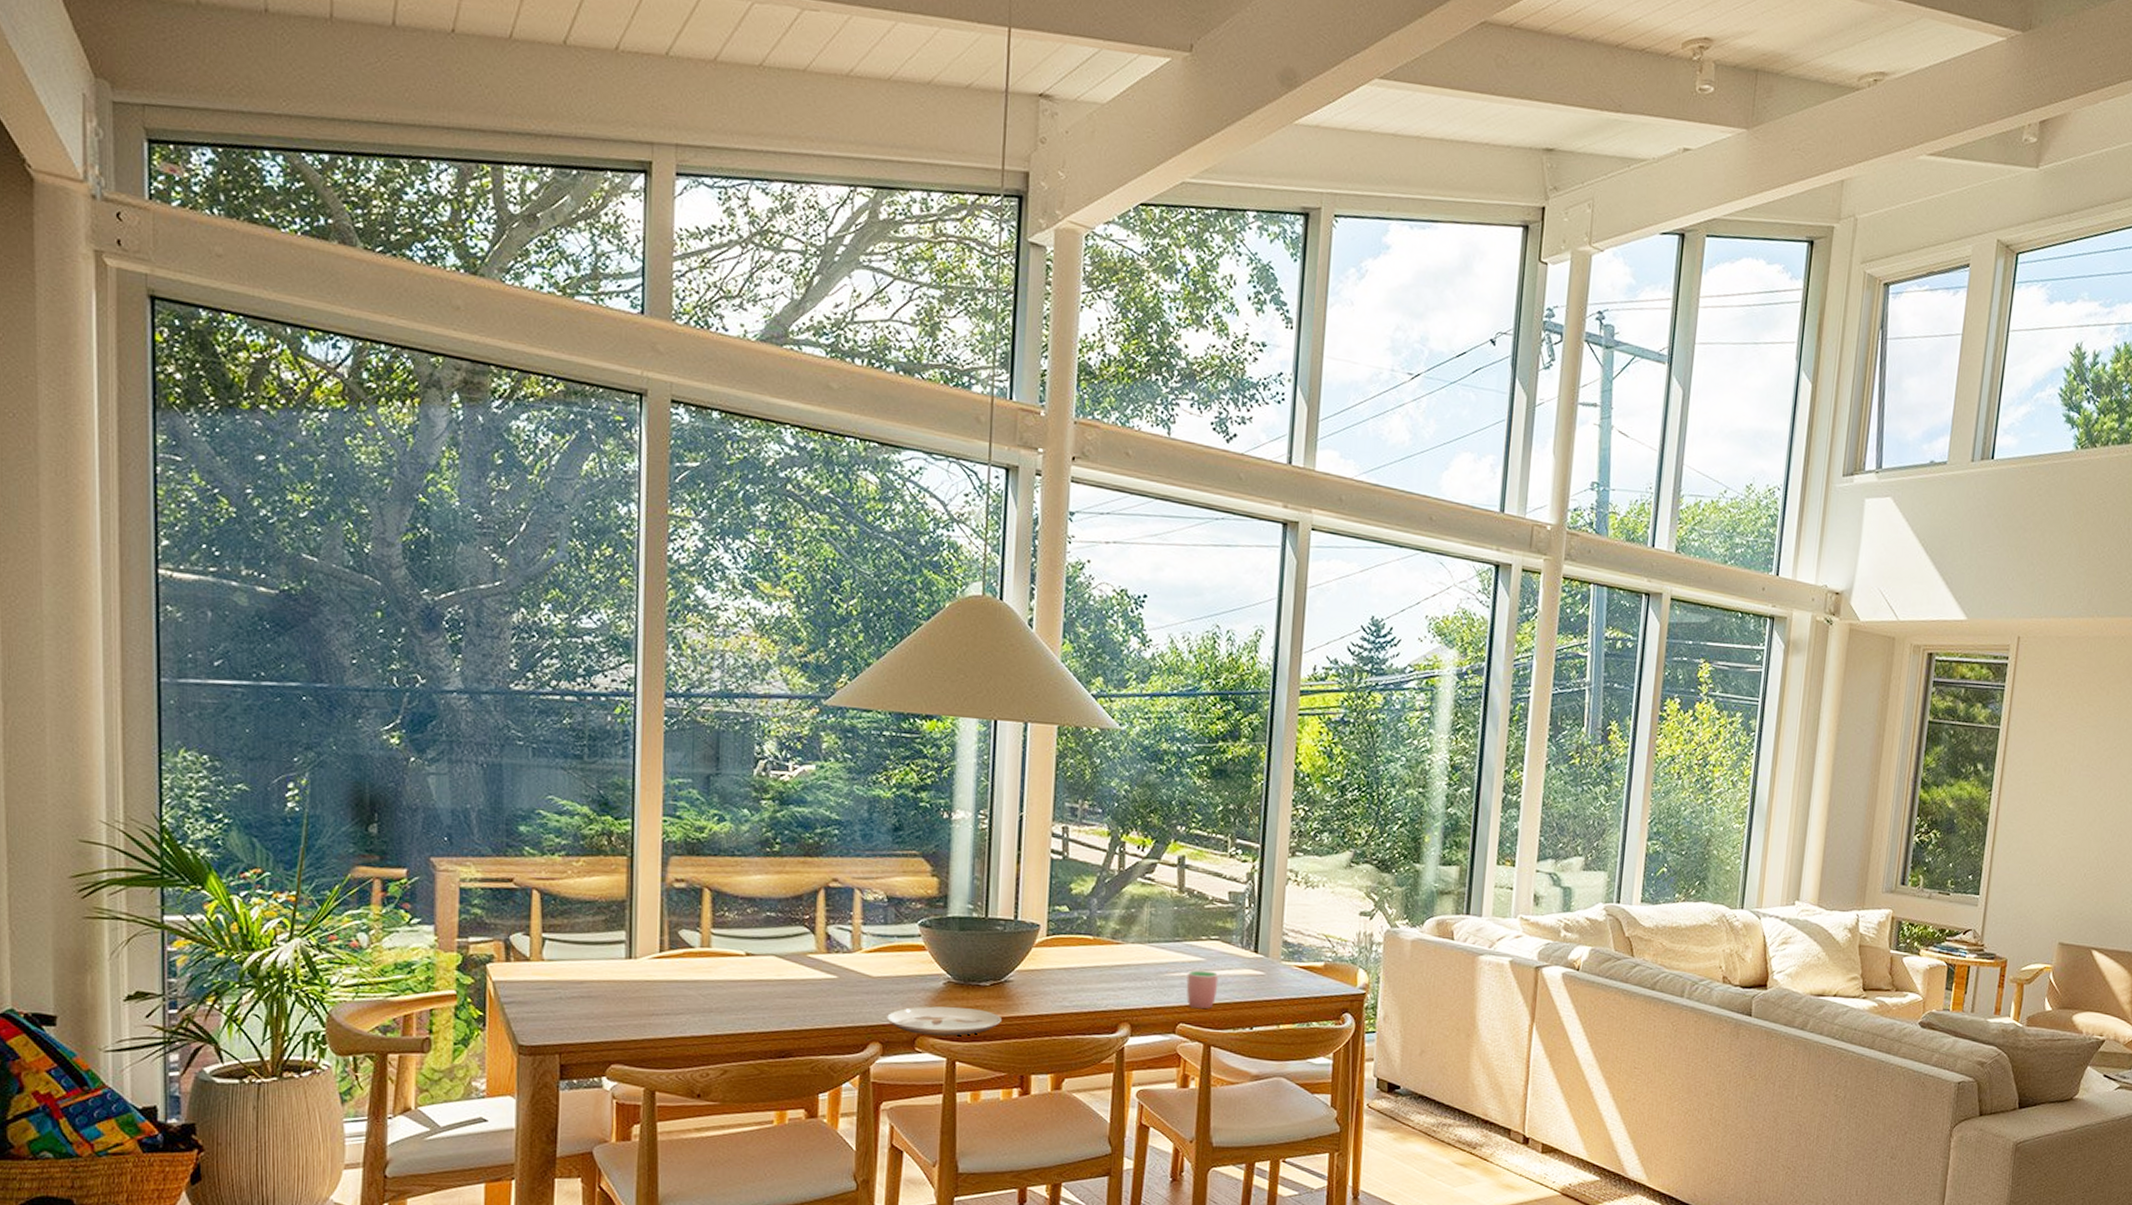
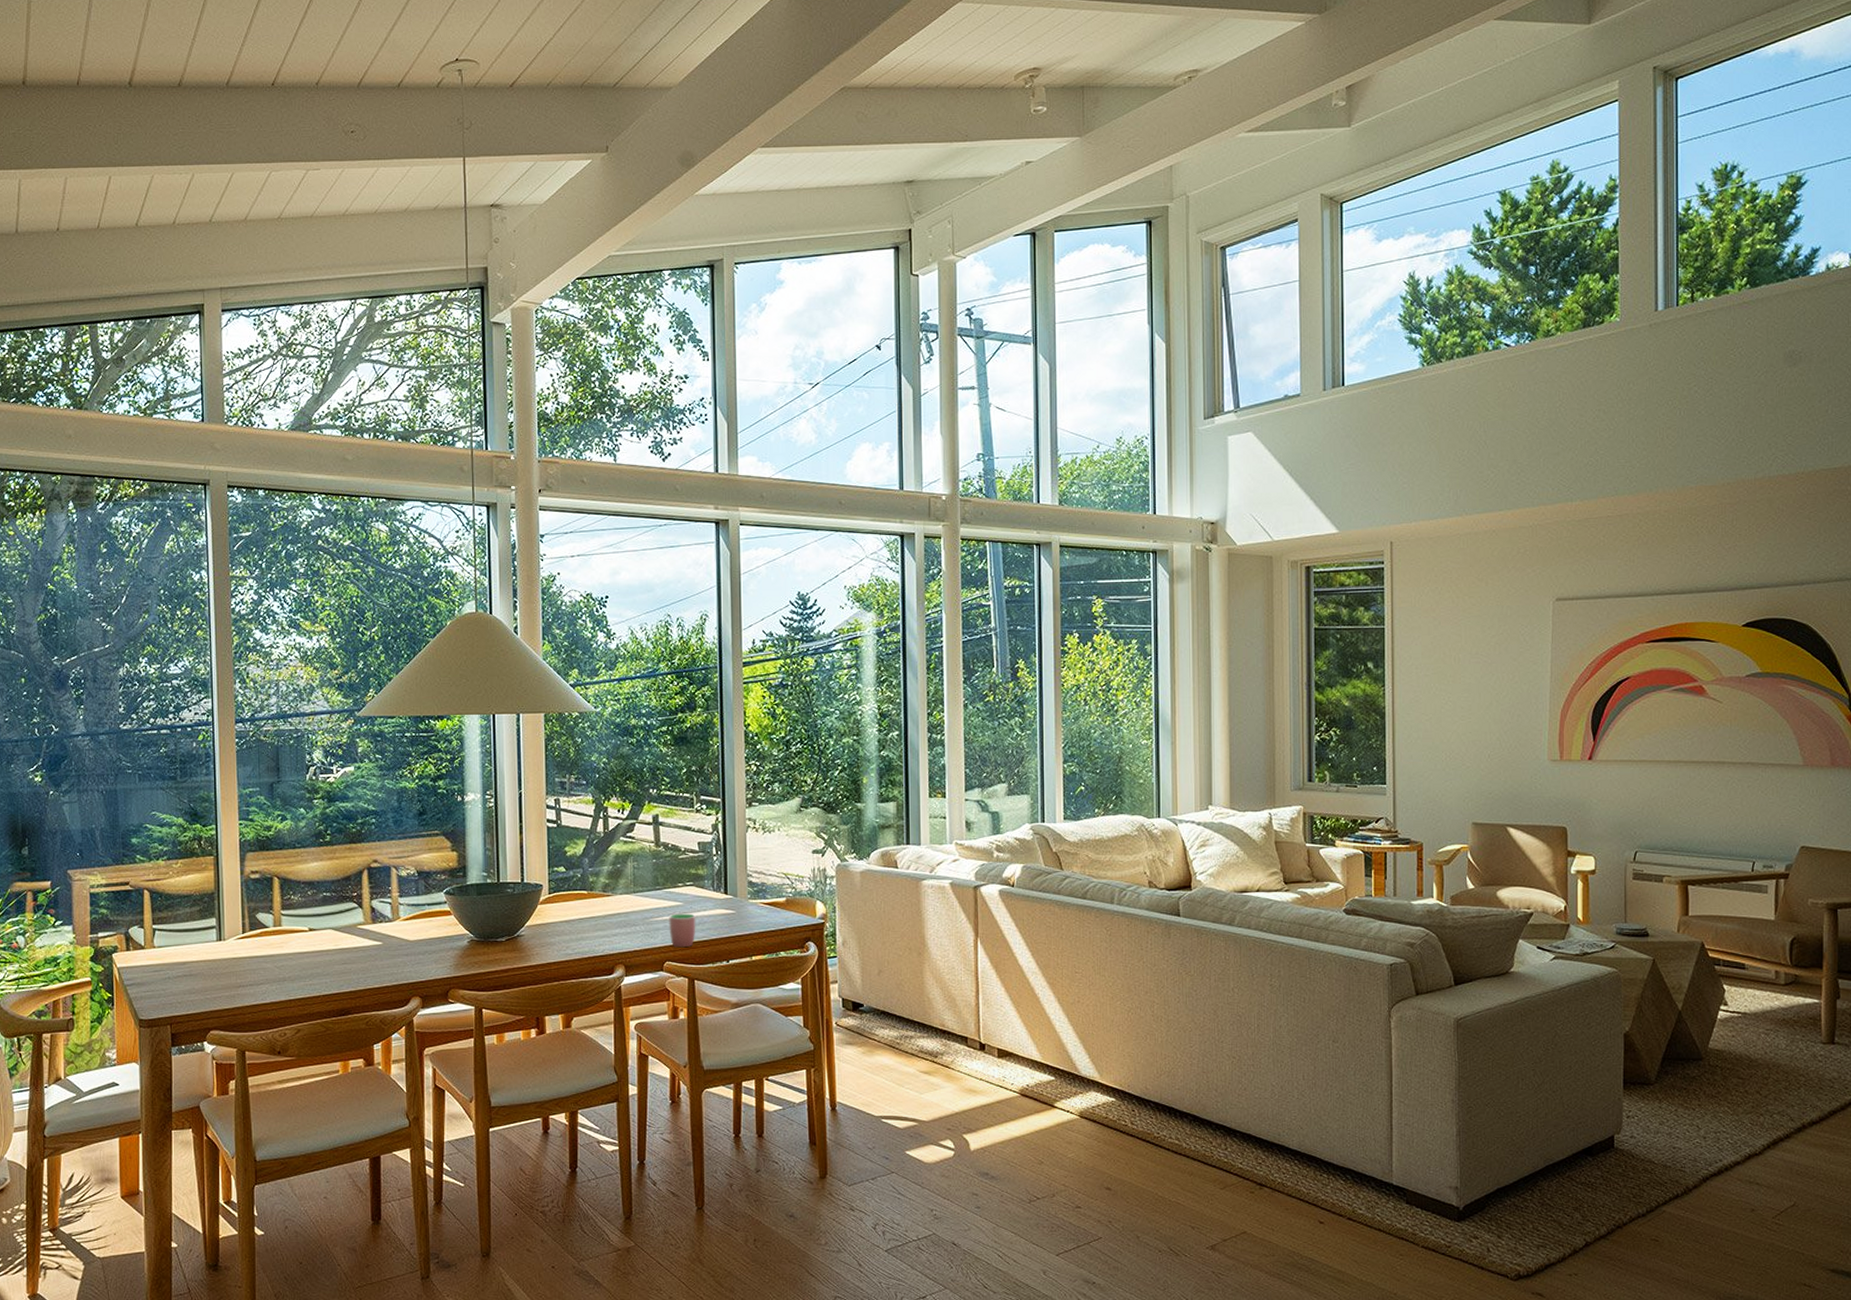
plate: present [887,1006,1001,1036] -> none [424,961,517,987]

